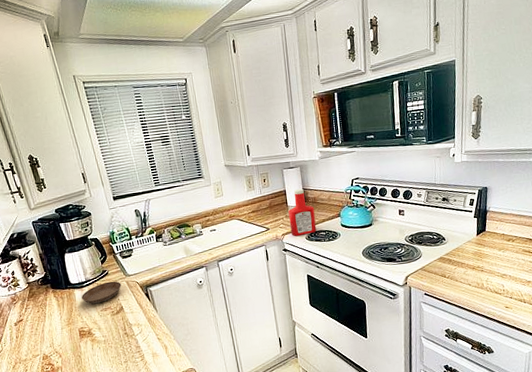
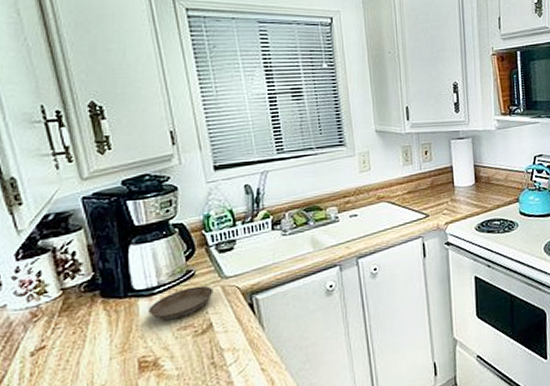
ketchup bottle: present [288,188,317,237] -> none [455,165,489,227]

